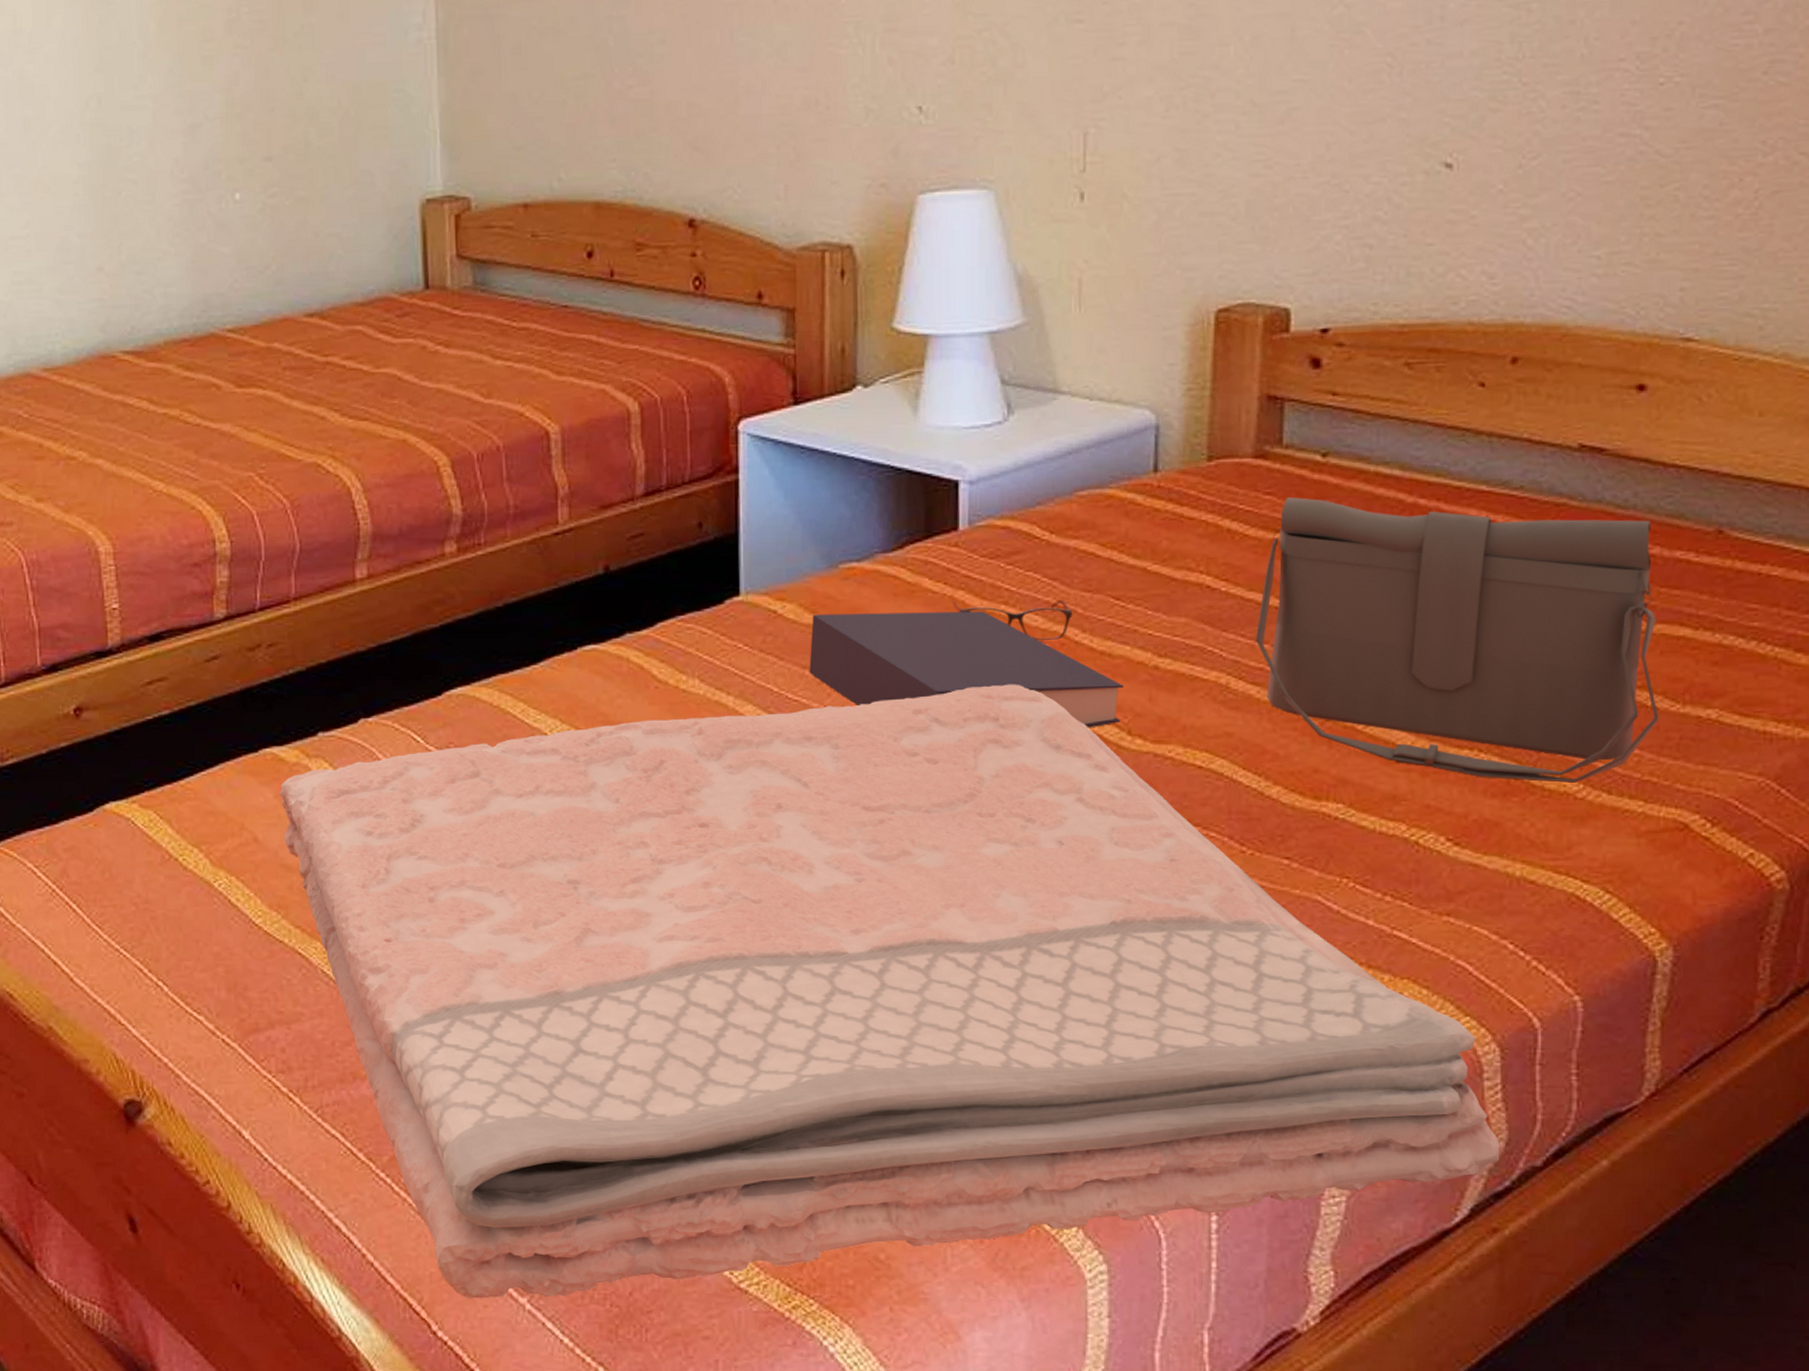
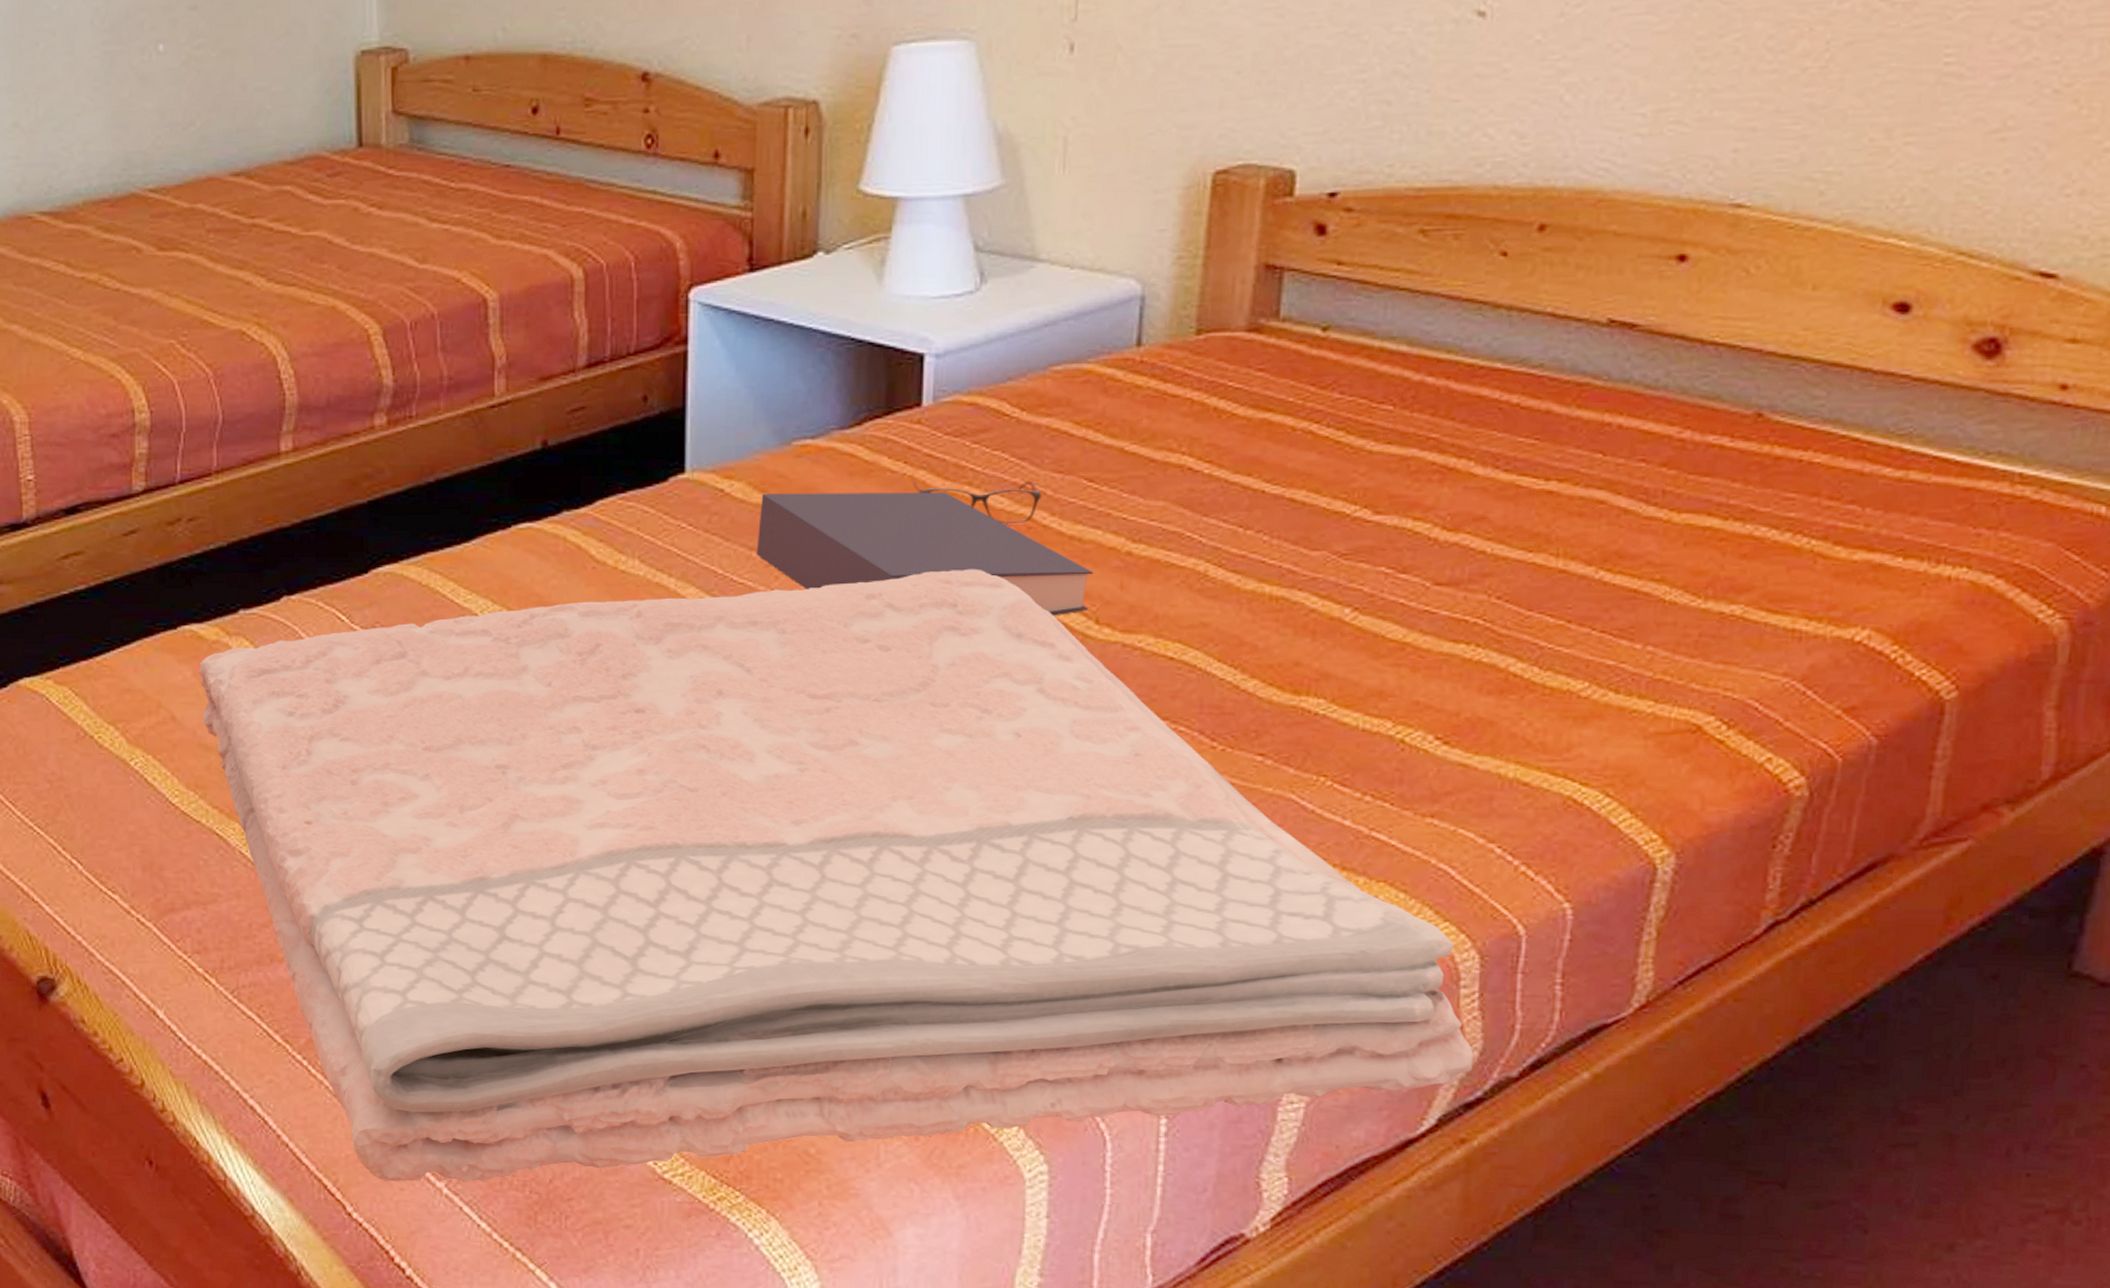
shoulder bag: present [1255,496,1659,784] -> none [1238,373,1682,682]

